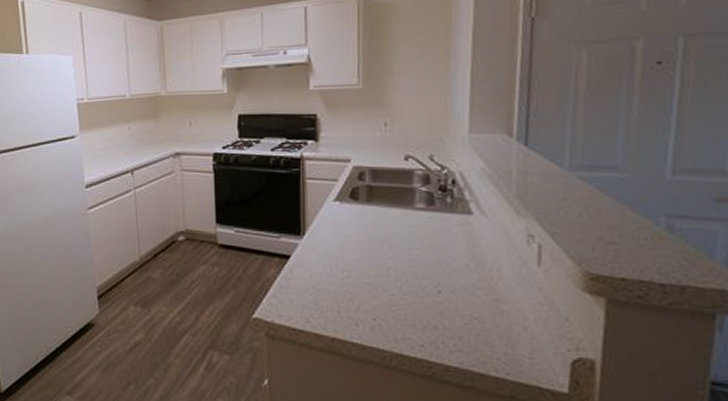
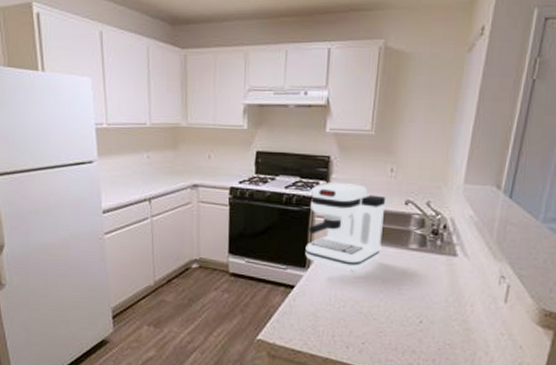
coffee maker: none [298,141,383,236] -> present [305,183,386,271]

